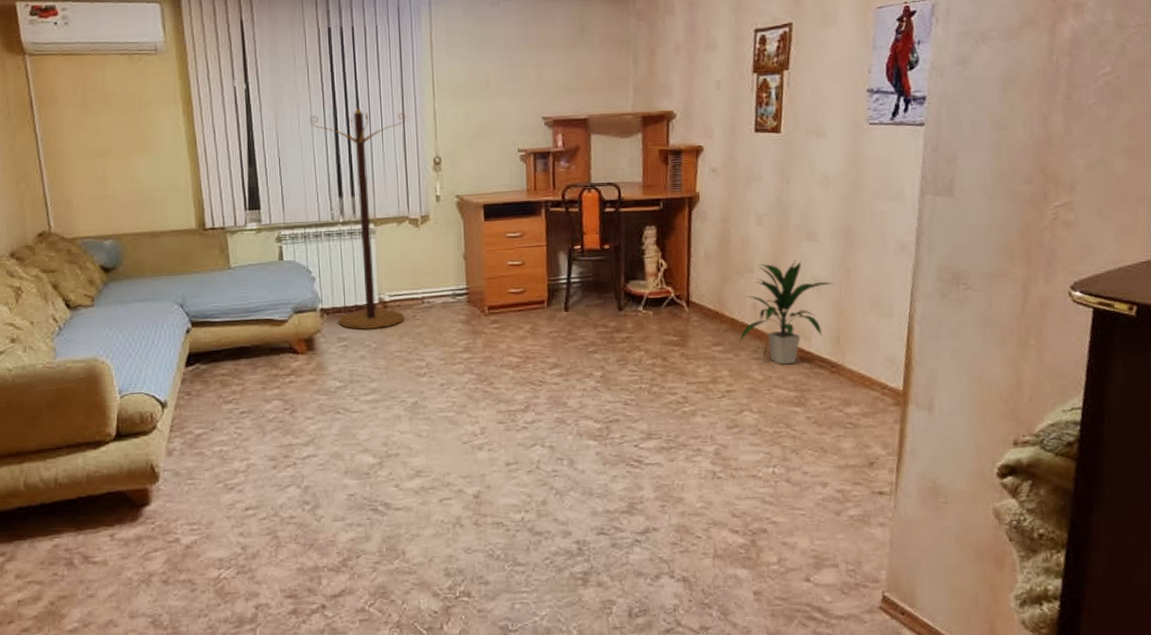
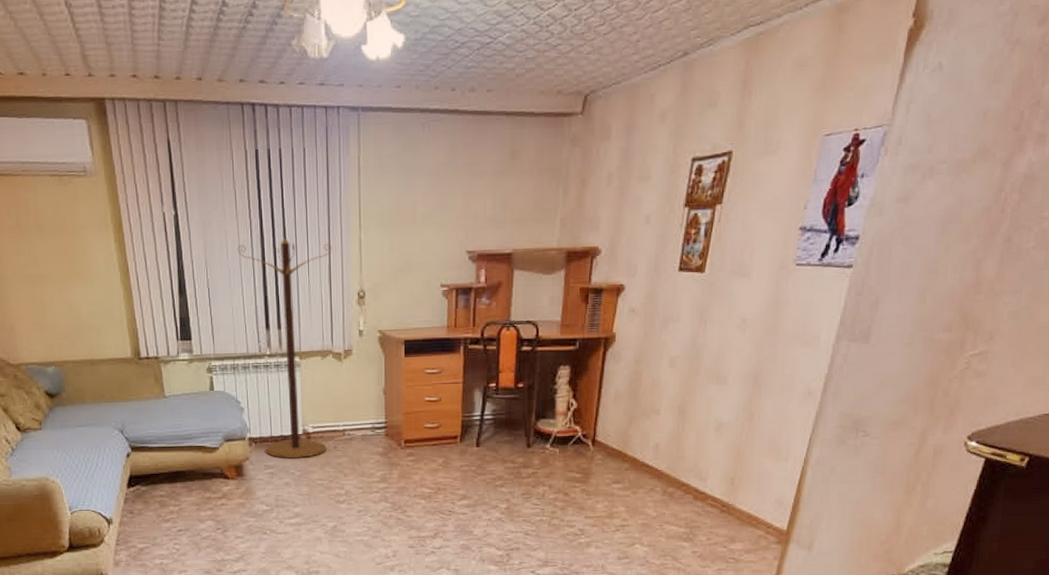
indoor plant: present [738,260,835,365] -> none [637,403,737,503]

